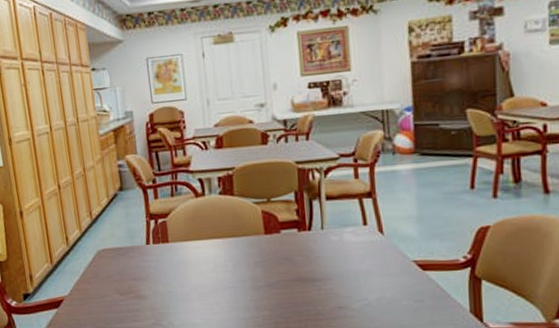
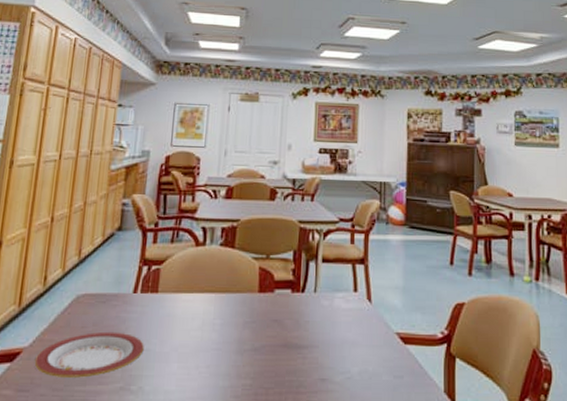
plate: none [76,278,167,318] -> present [34,331,144,378]

